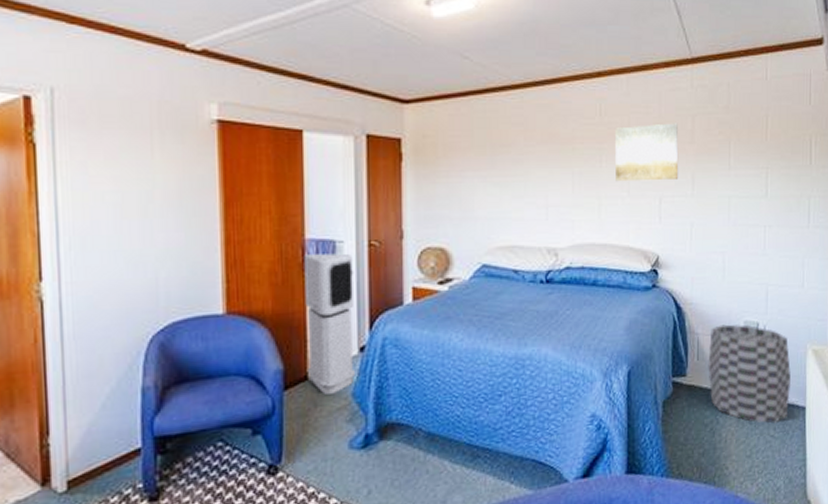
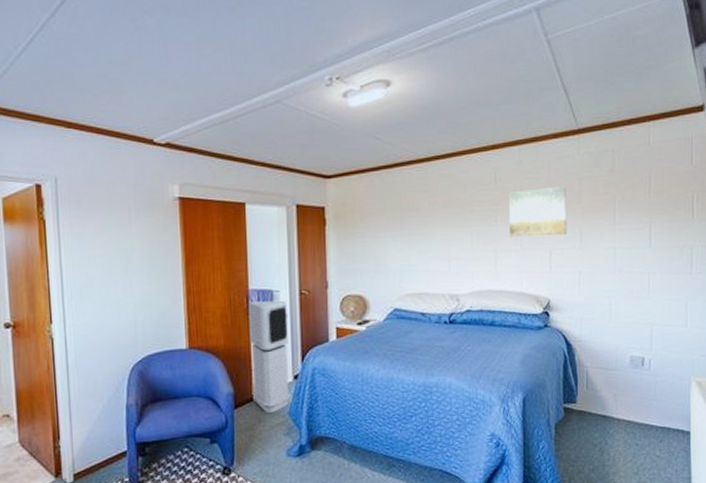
trash can: present [708,324,791,424] -> none [596,358,675,446]

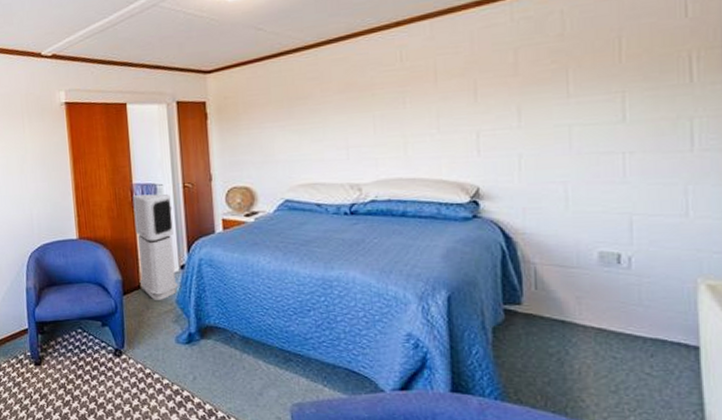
wall art: present [508,186,567,238] -> none [418,58,500,121]

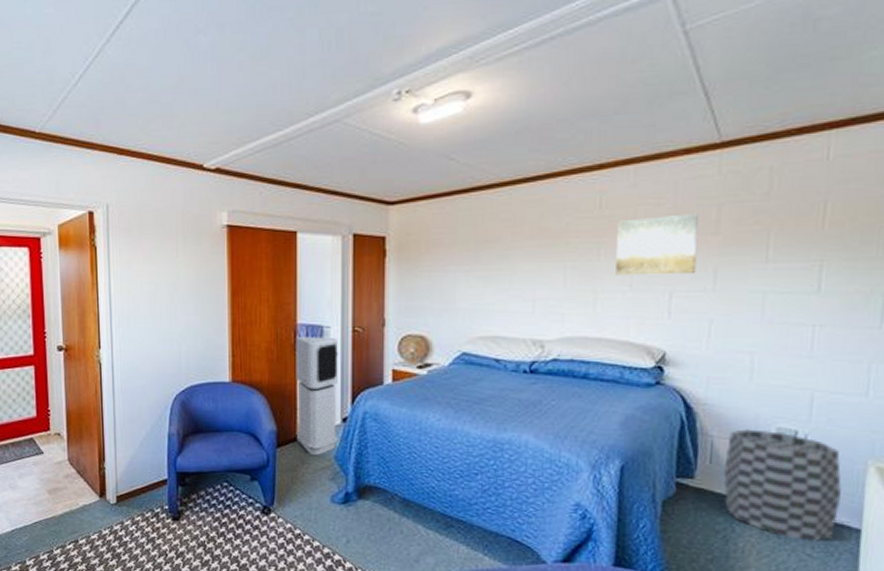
wall art: none [418,58,500,121] -> present [616,213,698,276]
trash can: none [550,254,674,361] -> present [723,429,842,542]

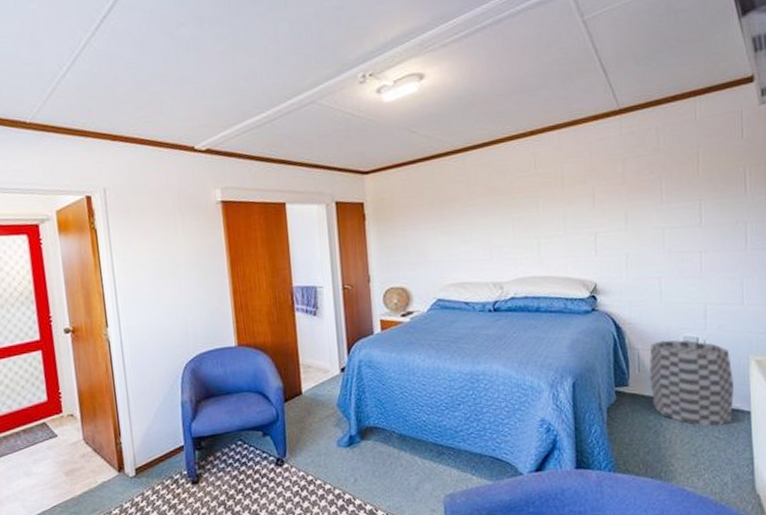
air purifier: present [296,337,339,455] -> none [293,296,339,405]
wall art: present [616,213,698,276] -> none [549,167,612,223]

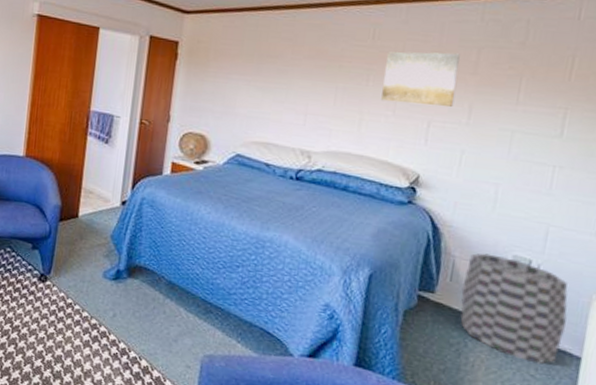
wall art: none [549,167,612,223] -> present [381,52,460,108]

